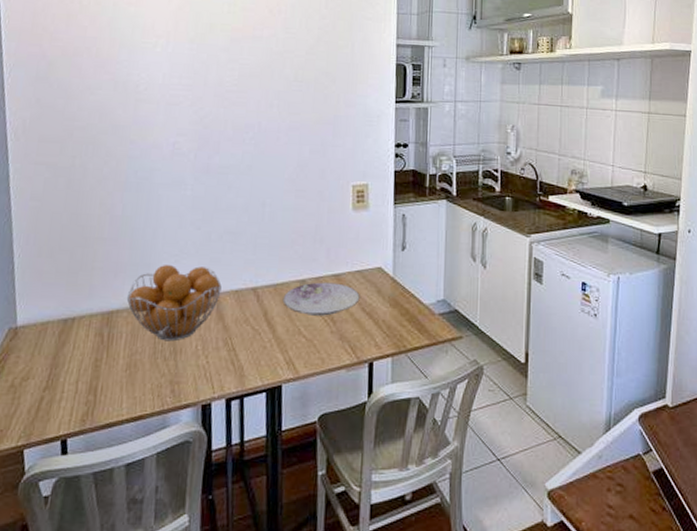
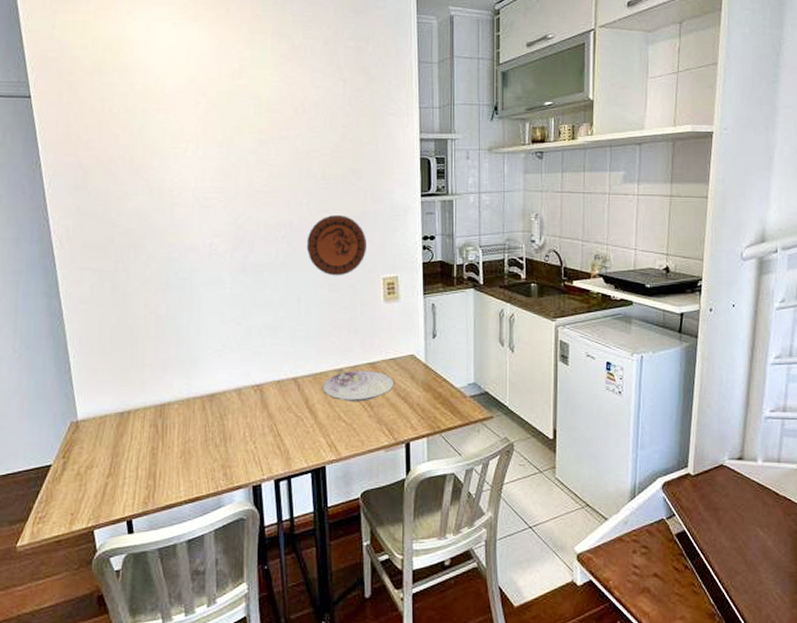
fruit basket: present [126,265,222,342] -> none [176,360,264,430]
decorative plate: none [274,118,337,182] -> present [306,215,366,276]

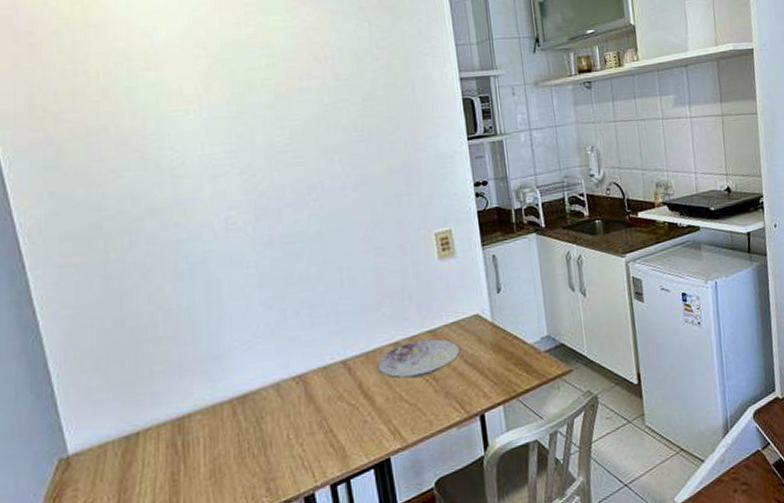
decorative plate: present [306,215,366,276] -> none [343,169,413,238]

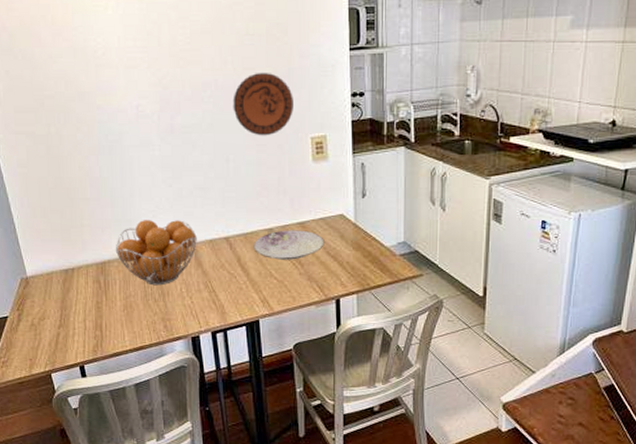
fruit basket: none [197,347,307,438] -> present [115,220,197,286]
decorative plate: none [343,169,413,238] -> present [233,73,293,136]

